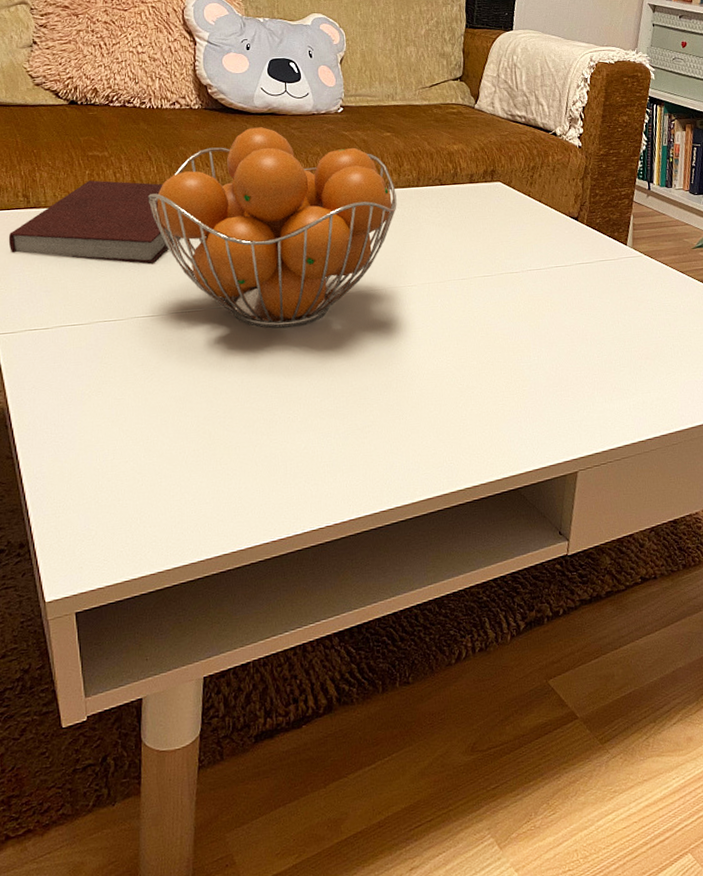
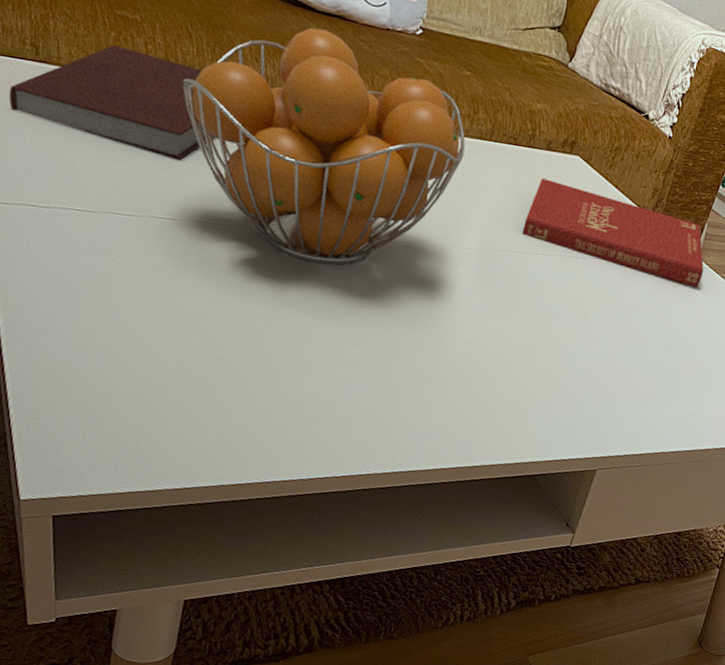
book: none [461,208,640,276] -> present [522,178,704,288]

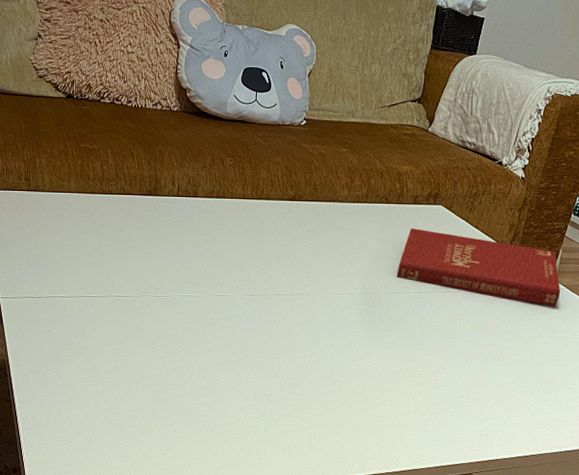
notebook: present [8,45,214,160] -> none [12,170,153,250]
fruit basket: present [181,27,466,266] -> none [128,133,345,319]

